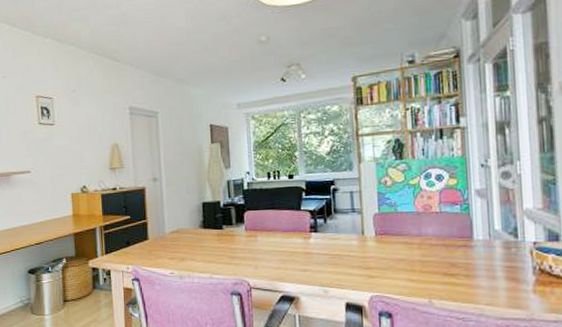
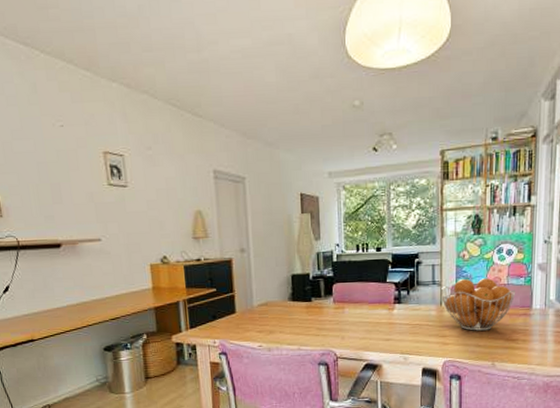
fruit basket: none [361,205,452,263] -> present [440,278,516,331]

